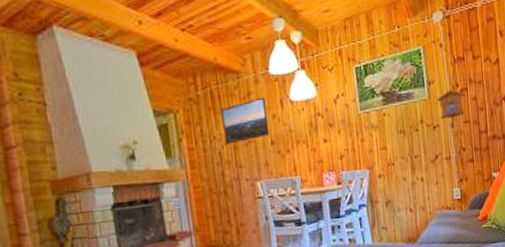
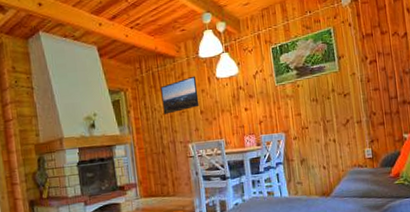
cuckoo clock: present [436,89,465,135] -> none [347,62,375,101]

